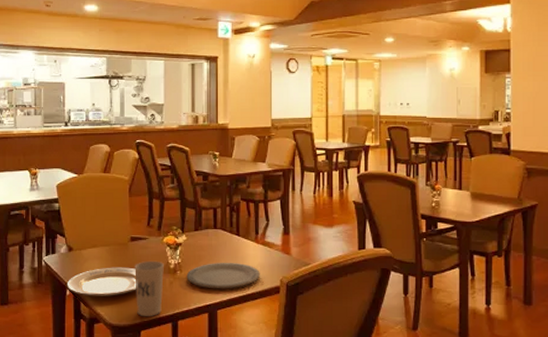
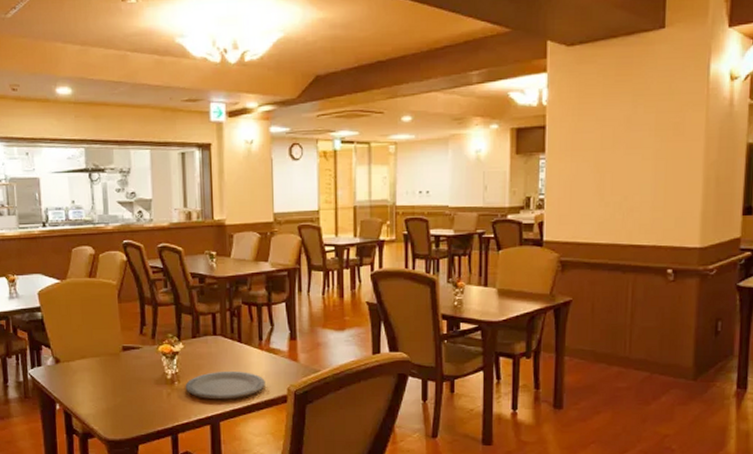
plate: present [66,267,137,296] -> none [55,379,132,410]
cup: present [135,260,164,316] -> none [128,371,161,430]

